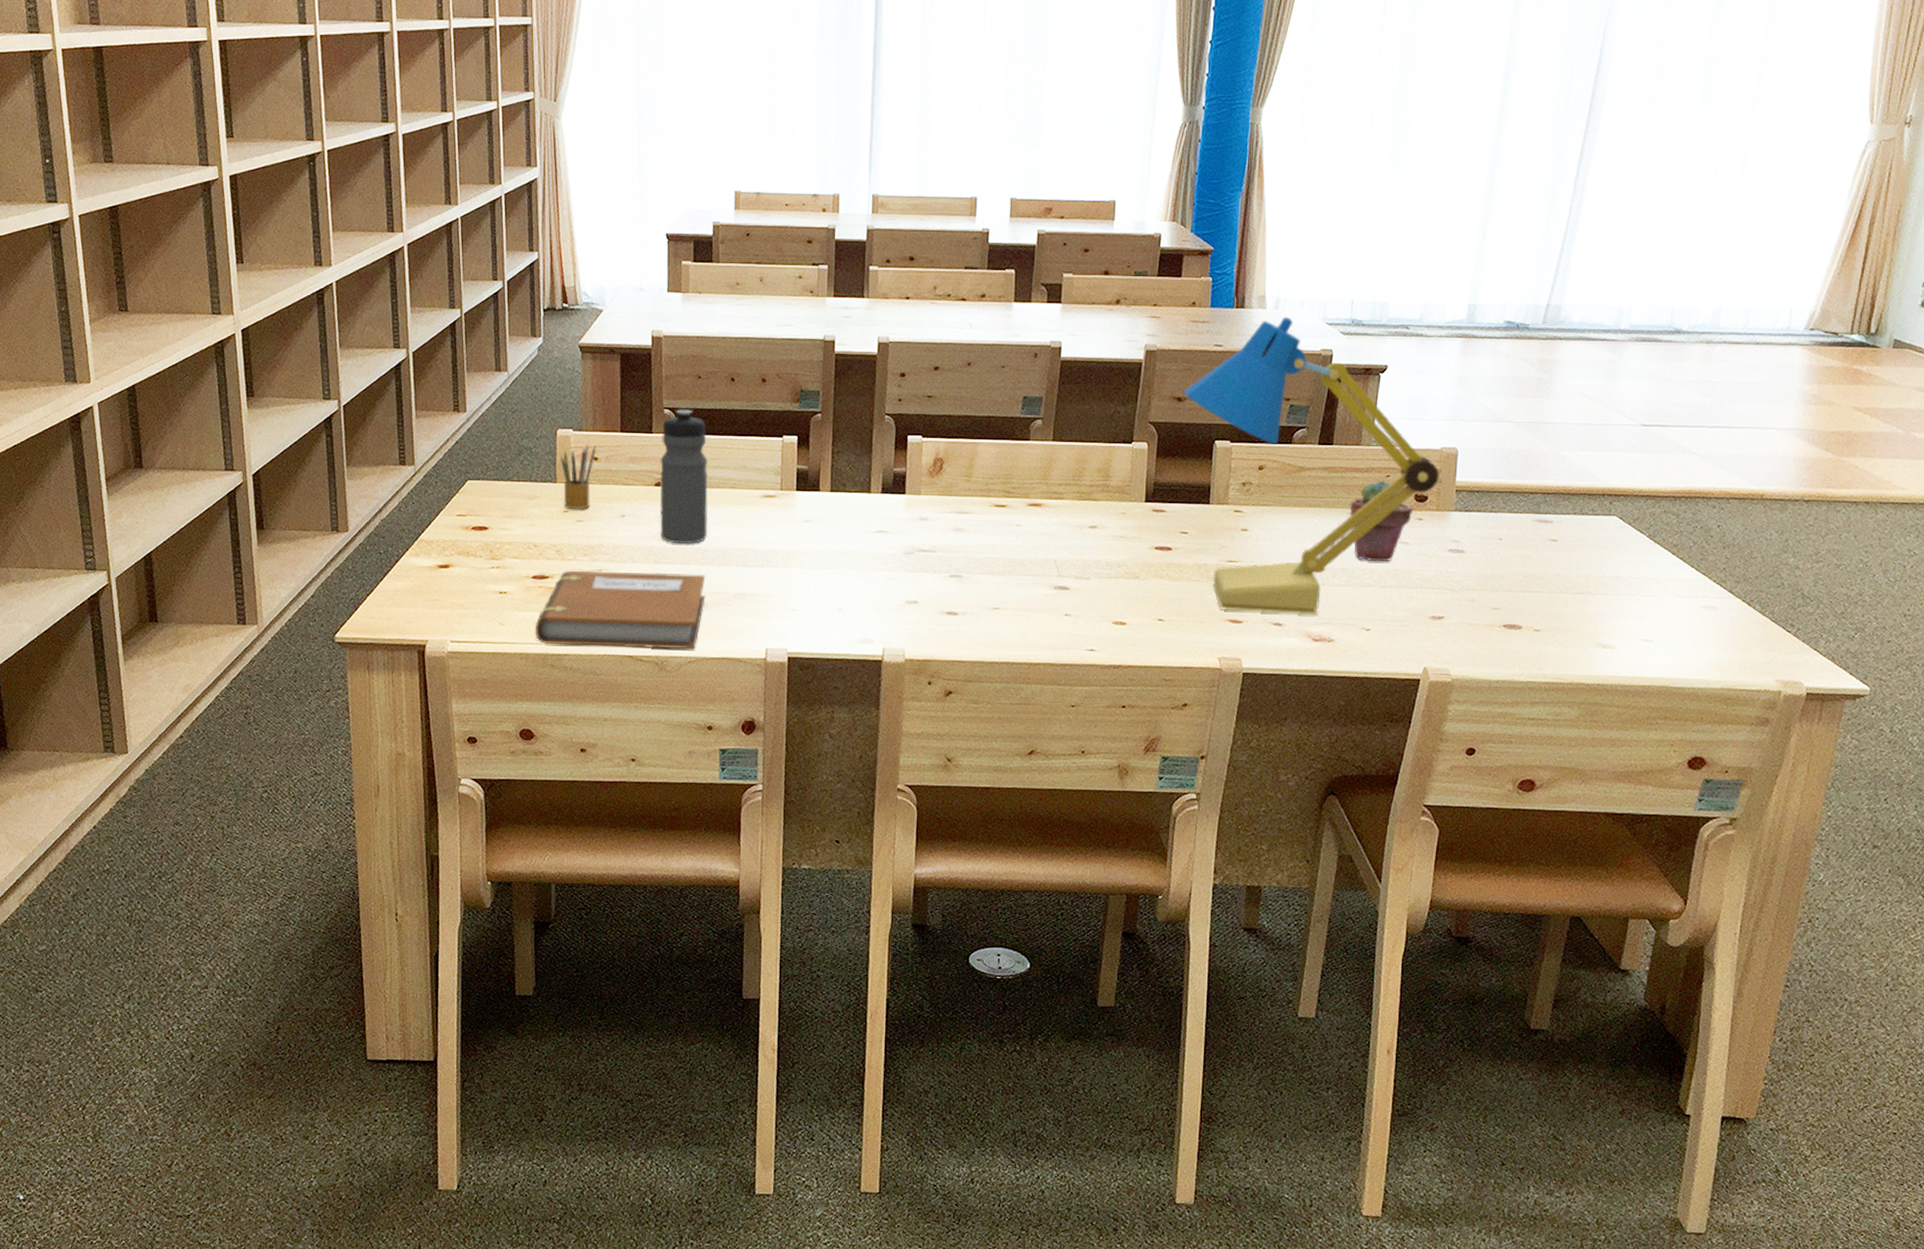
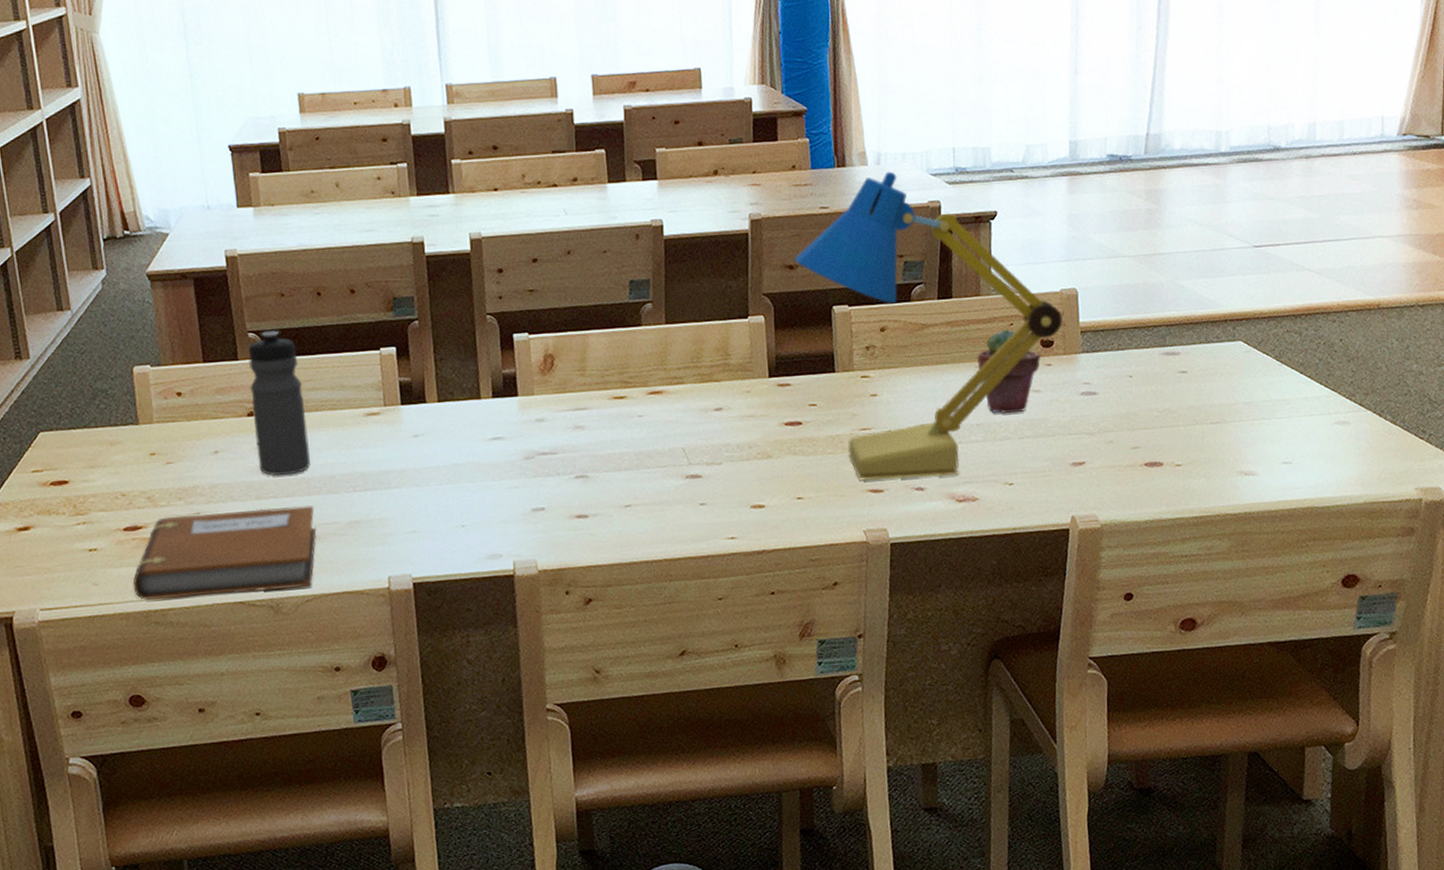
pencil box: present [560,444,597,510] -> none [140,379,180,452]

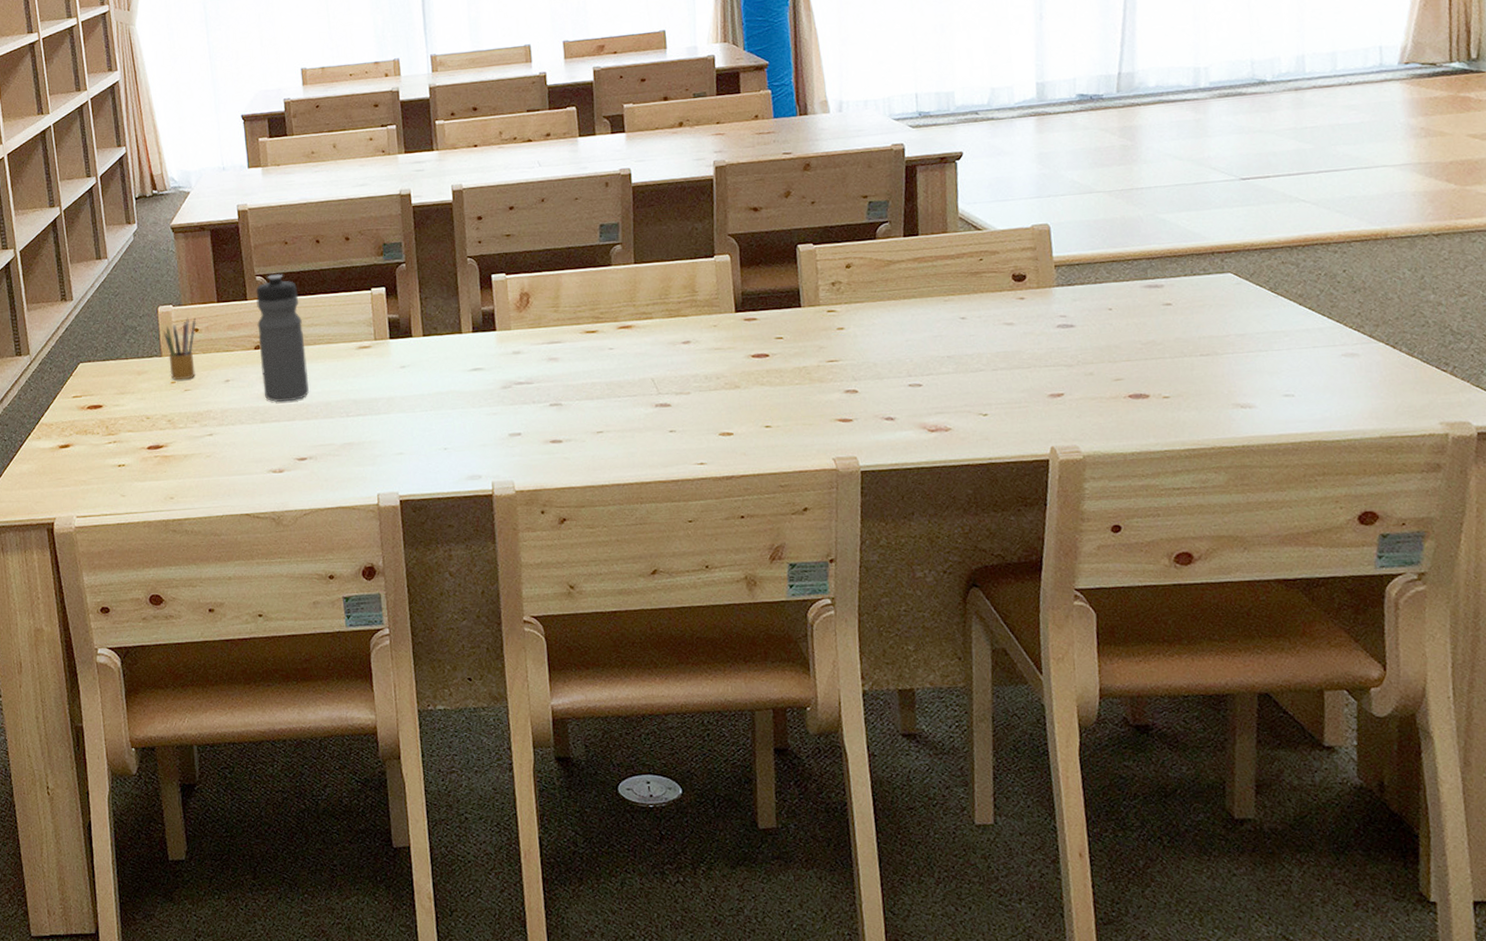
notebook: present [133,505,316,600] -> none [154,429,314,510]
pencil box: none [140,379,180,452] -> present [164,317,197,380]
desk lamp: present [794,171,1064,482] -> none [758,117,1036,411]
potted succulent: present [976,329,1041,414] -> none [945,264,1014,346]

